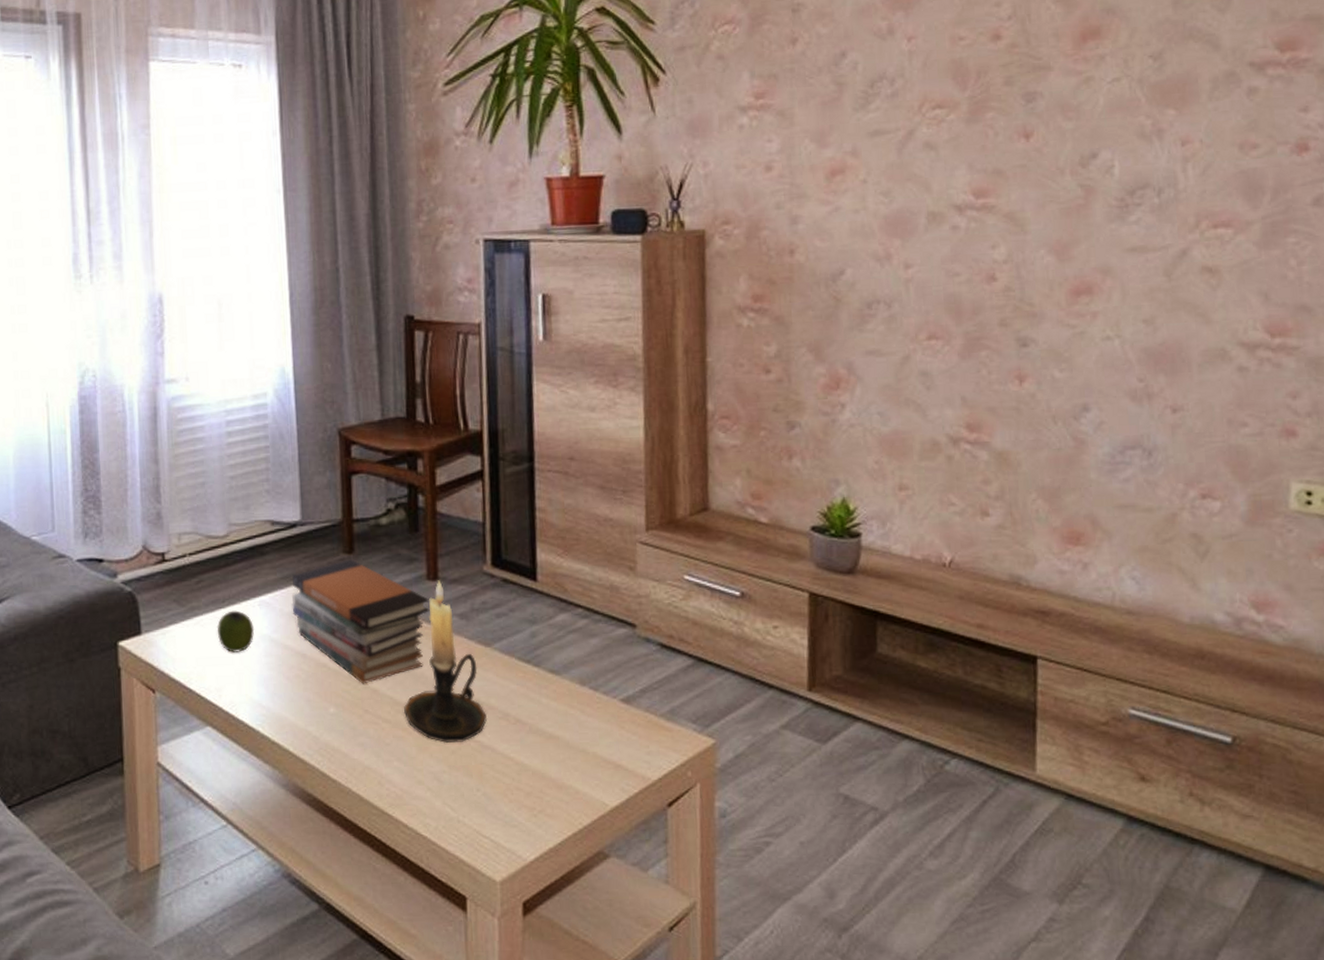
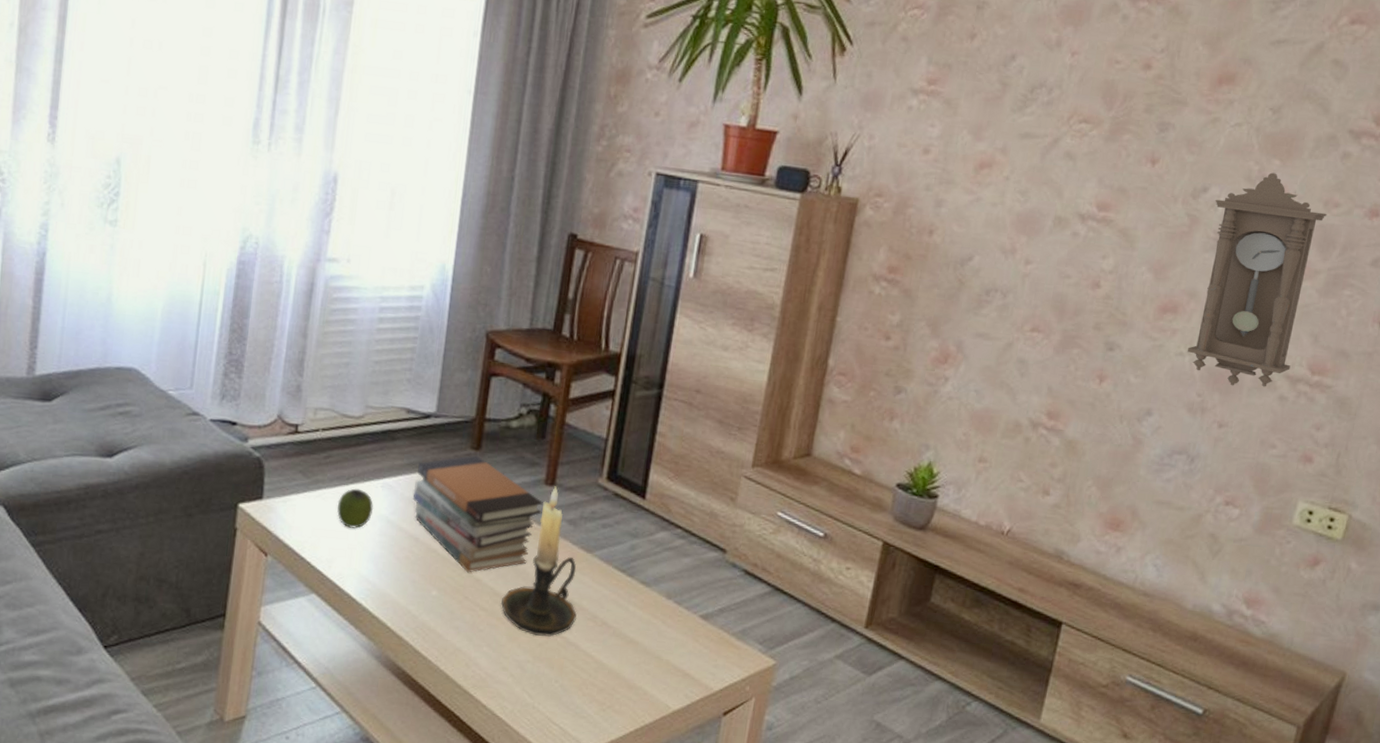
pendulum clock: none [1109,124,1246,364] -> present [1187,172,1328,387]

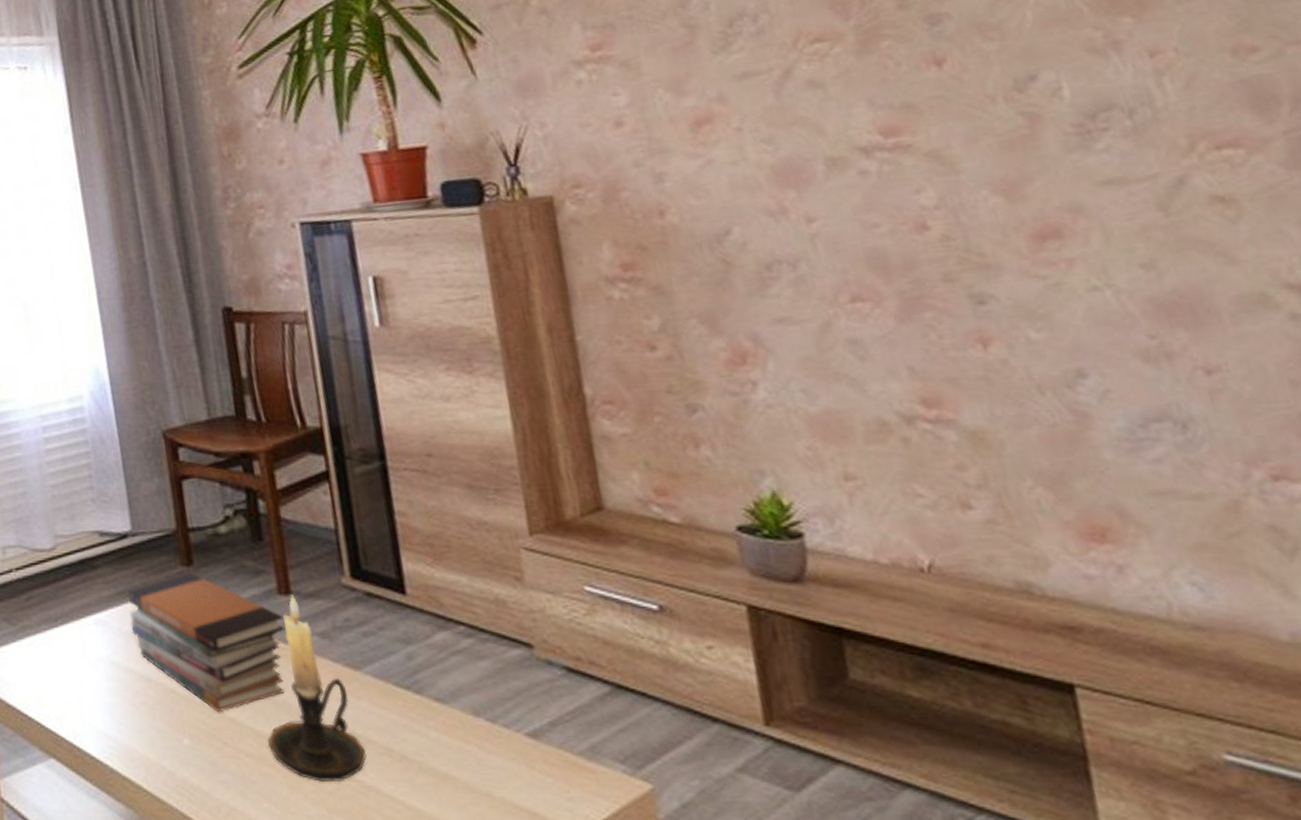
apple: present [337,488,374,528] -> none [51,630,93,676]
pendulum clock: present [1187,172,1328,387] -> none [1054,33,1290,316]

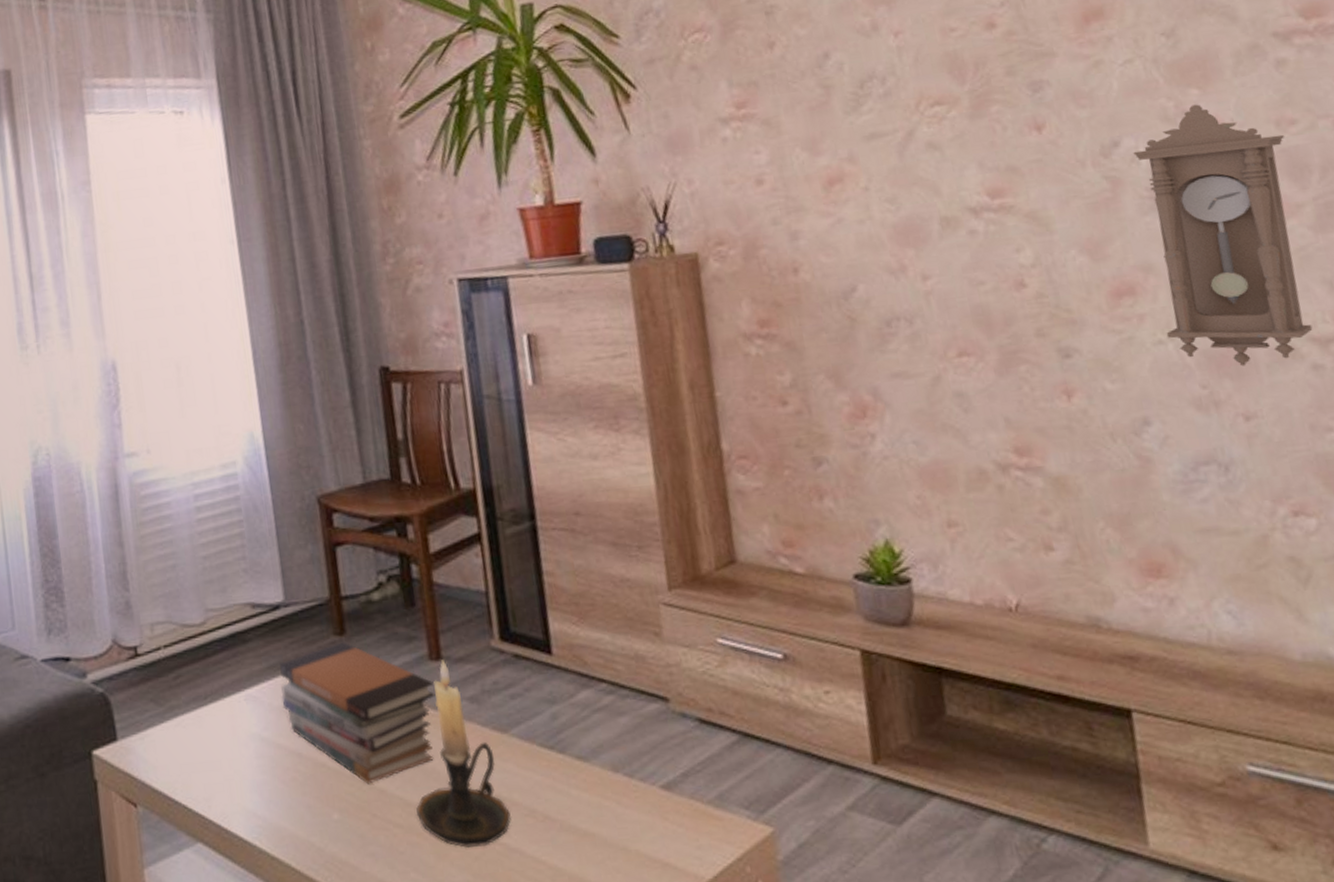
pendulum clock: none [1054,33,1290,316] -> present [1133,104,1313,367]

